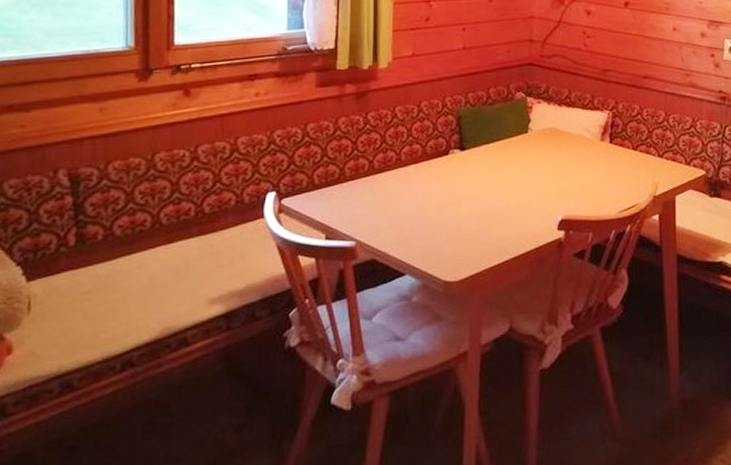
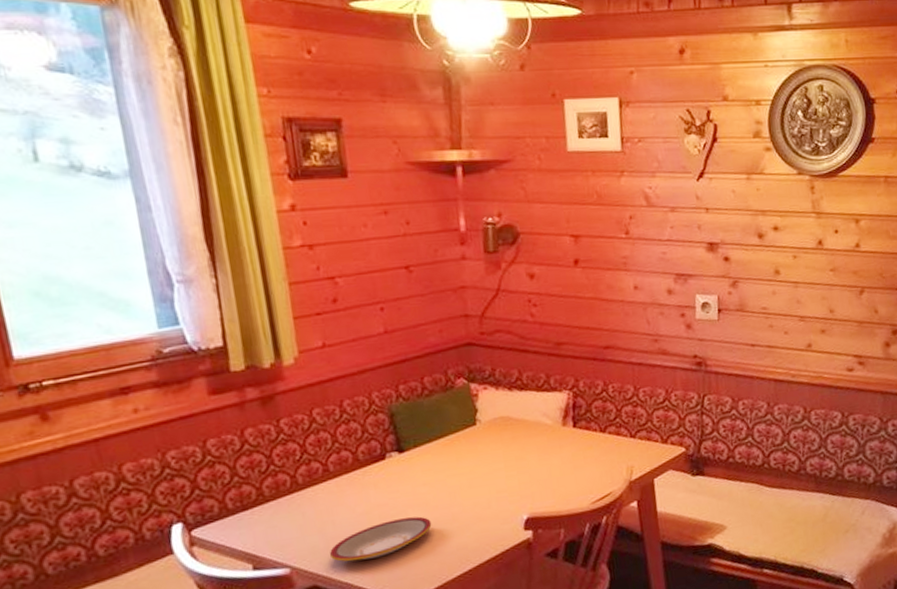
plate: none [390,208,479,241] -> present [329,516,432,562]

